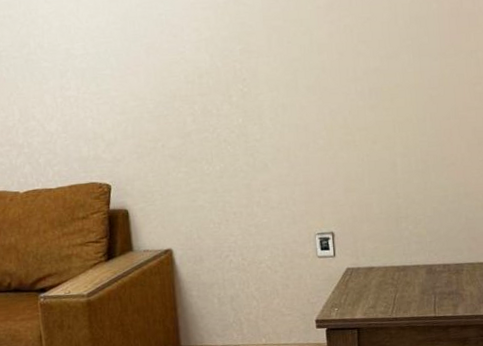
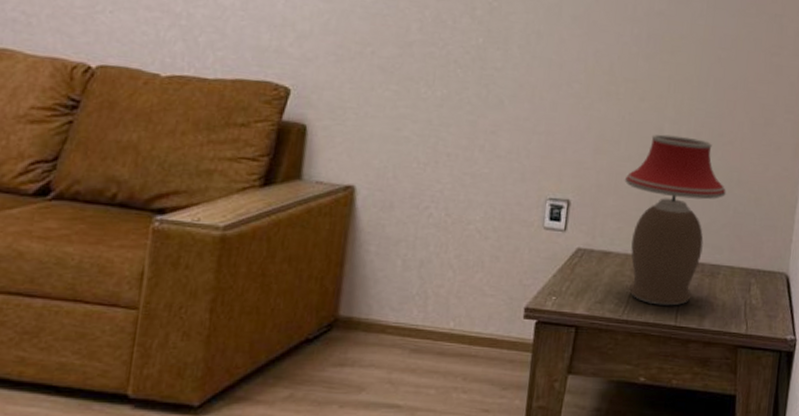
table lamp: none [373,165,457,303] -> present [624,134,726,306]

